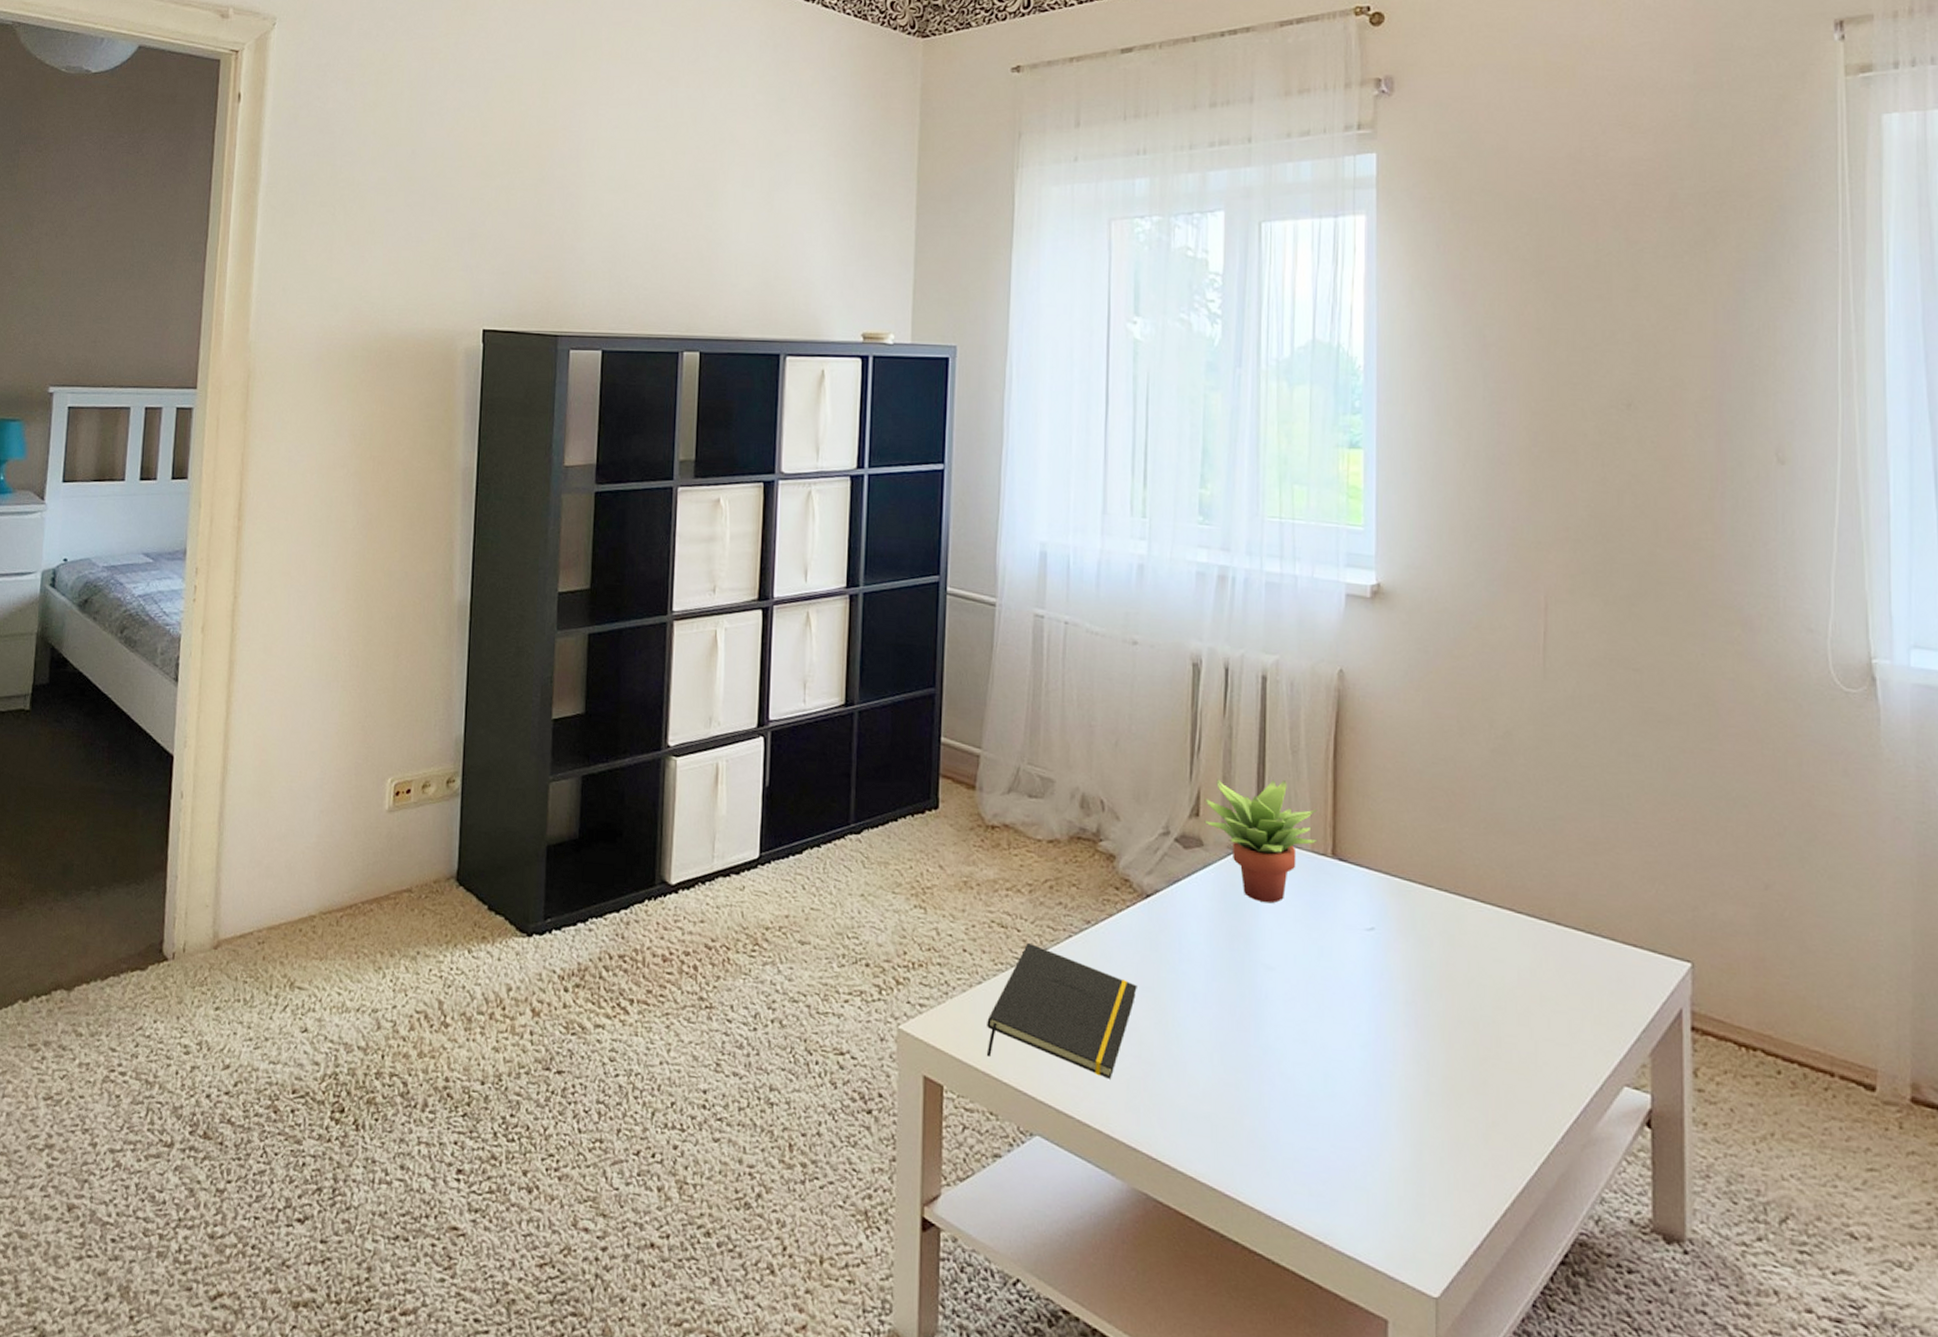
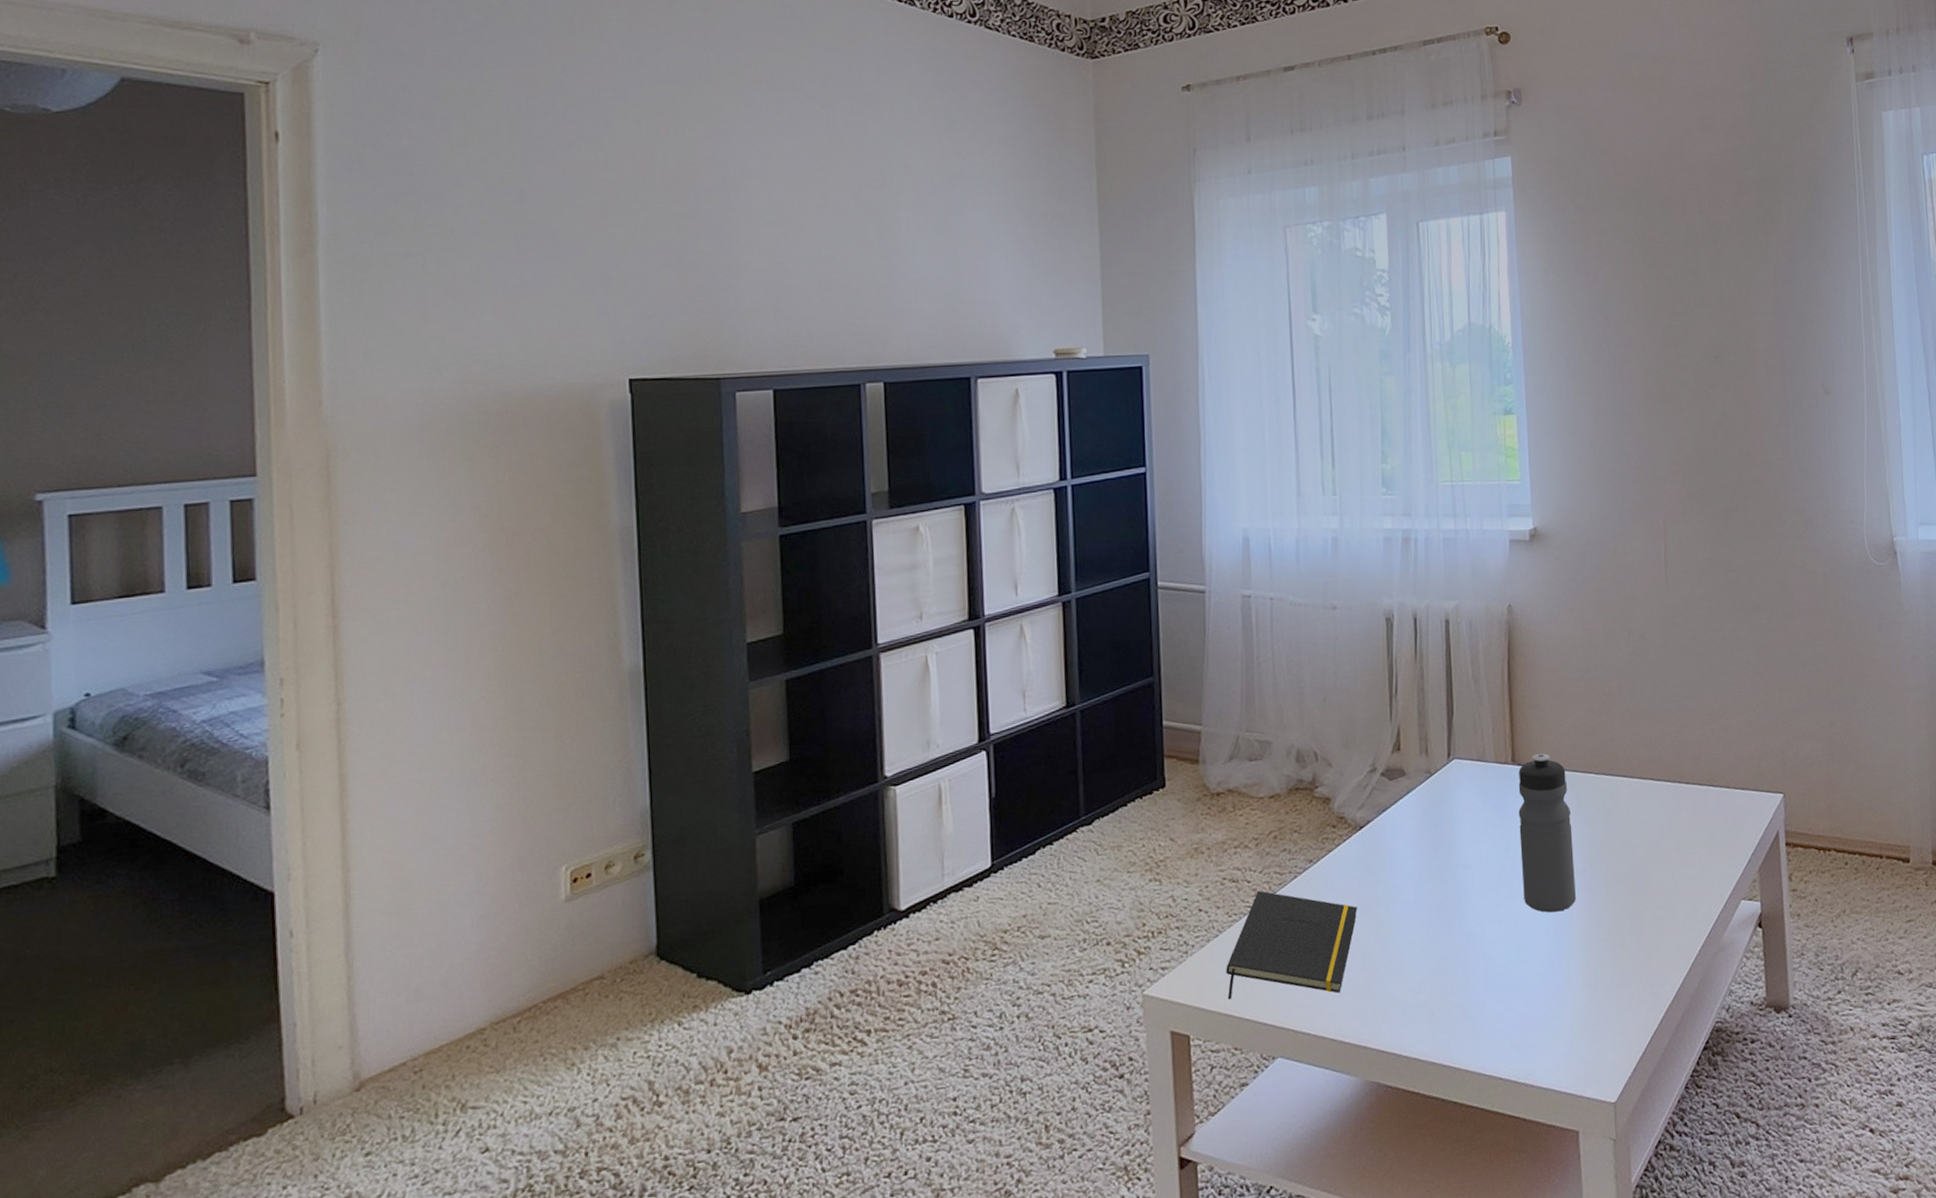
succulent plant: present [1204,779,1318,903] -> none [1404,706,1500,814]
water bottle: none [1335,851,1403,1046] -> present [1518,753,1576,913]

